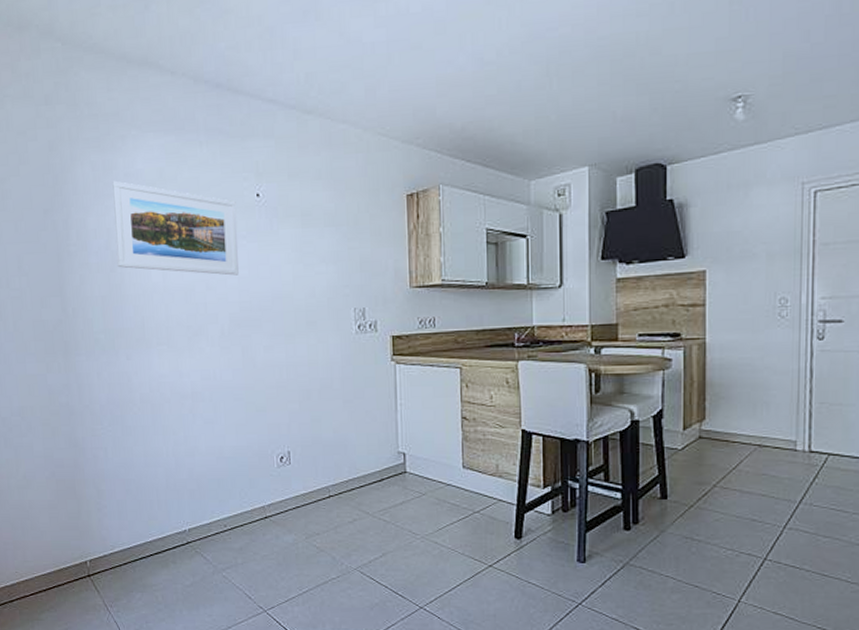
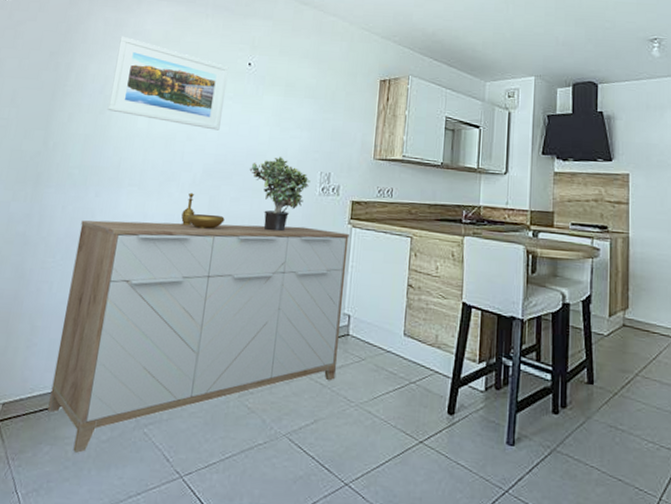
sideboard: none [119,368,397,598] -> present [47,220,349,454]
decorative bowl: none [217,345,262,382] -> present [181,192,225,230]
potted plant: none [278,297,345,377] -> present [249,157,311,232]

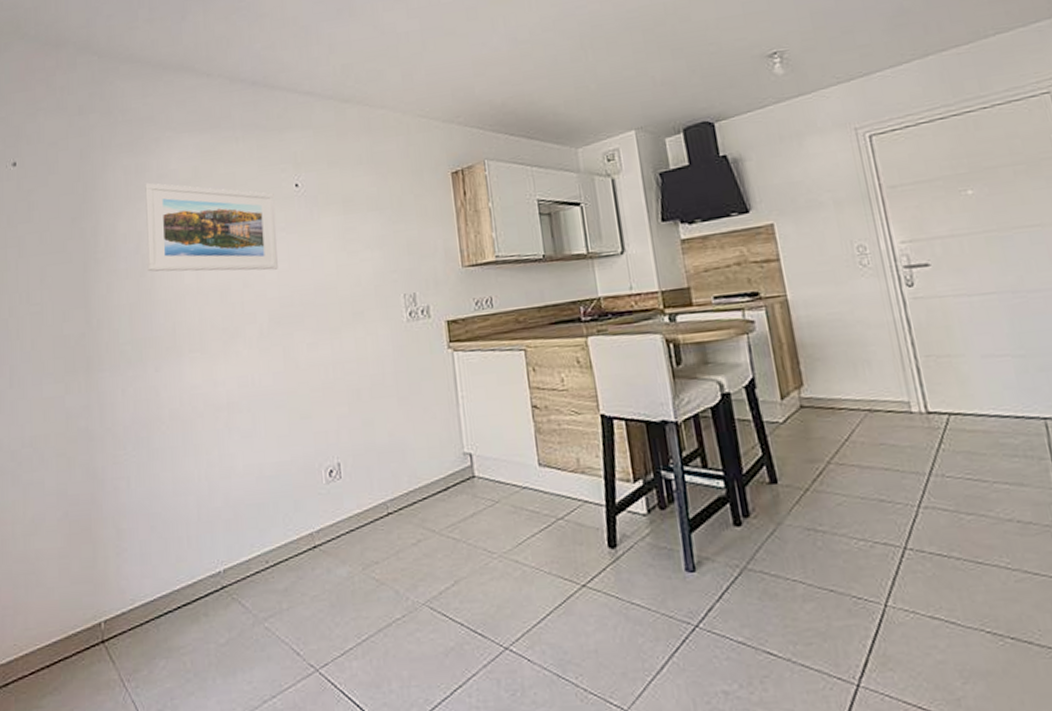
sideboard: present [47,220,349,454] -> none [146,359,468,664]
decorative bowl: present [181,192,225,230] -> none [256,346,305,387]
potted plant: present [249,157,311,232] -> none [321,285,395,374]

